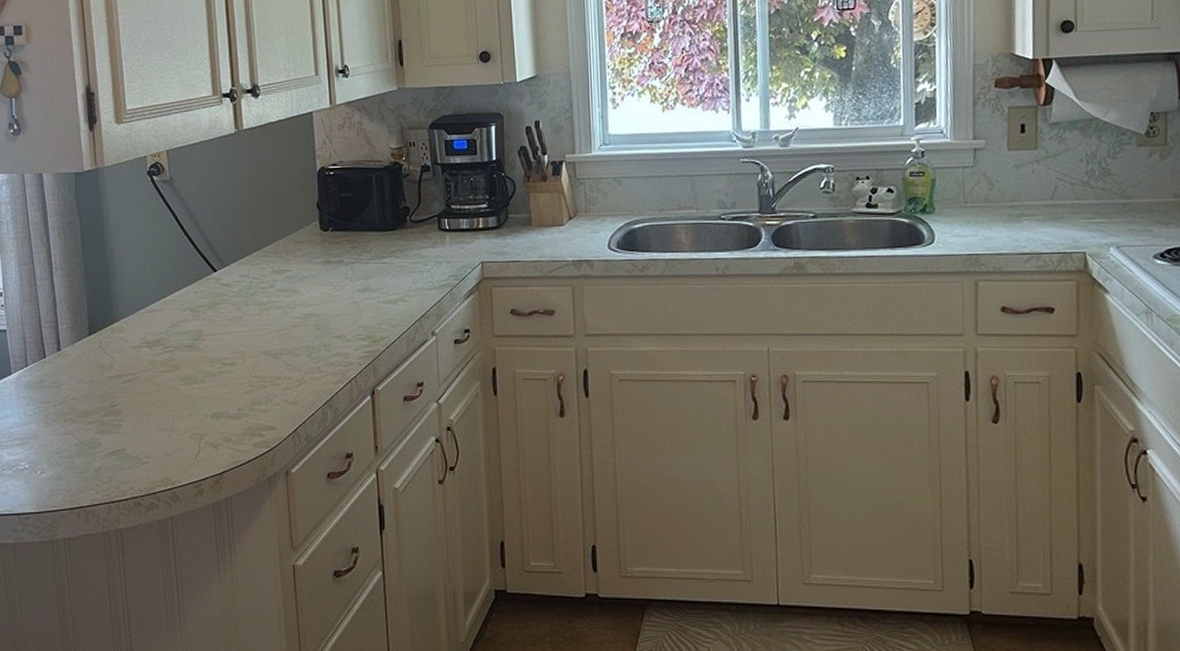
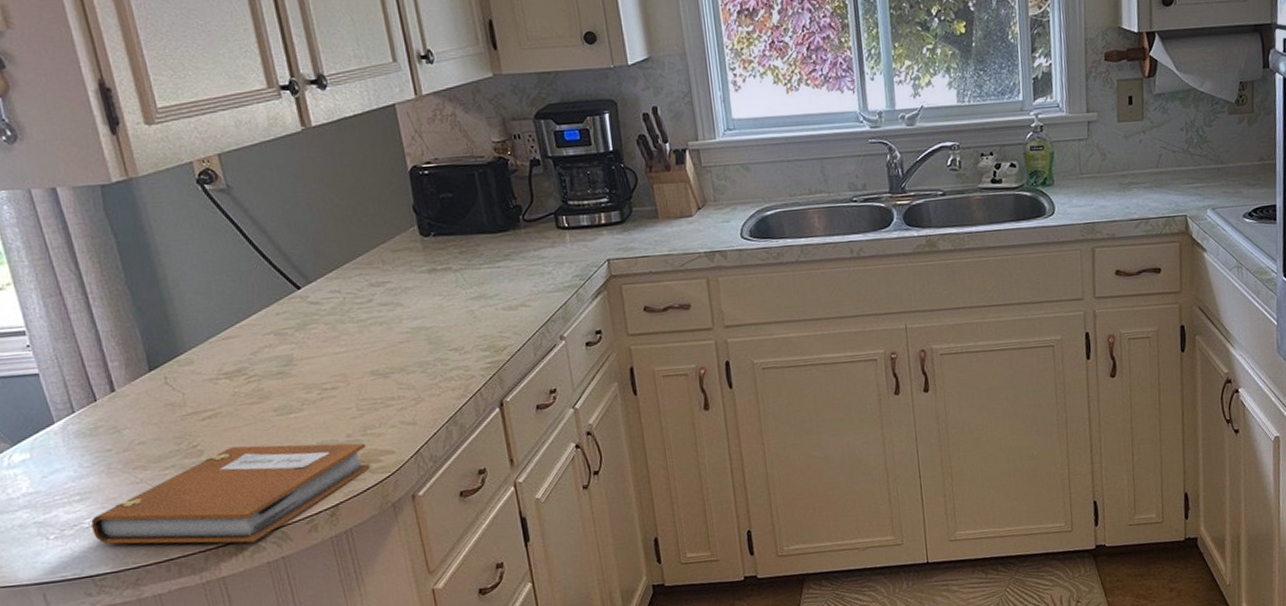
notebook: none [26,409,254,499] -> present [91,443,371,544]

